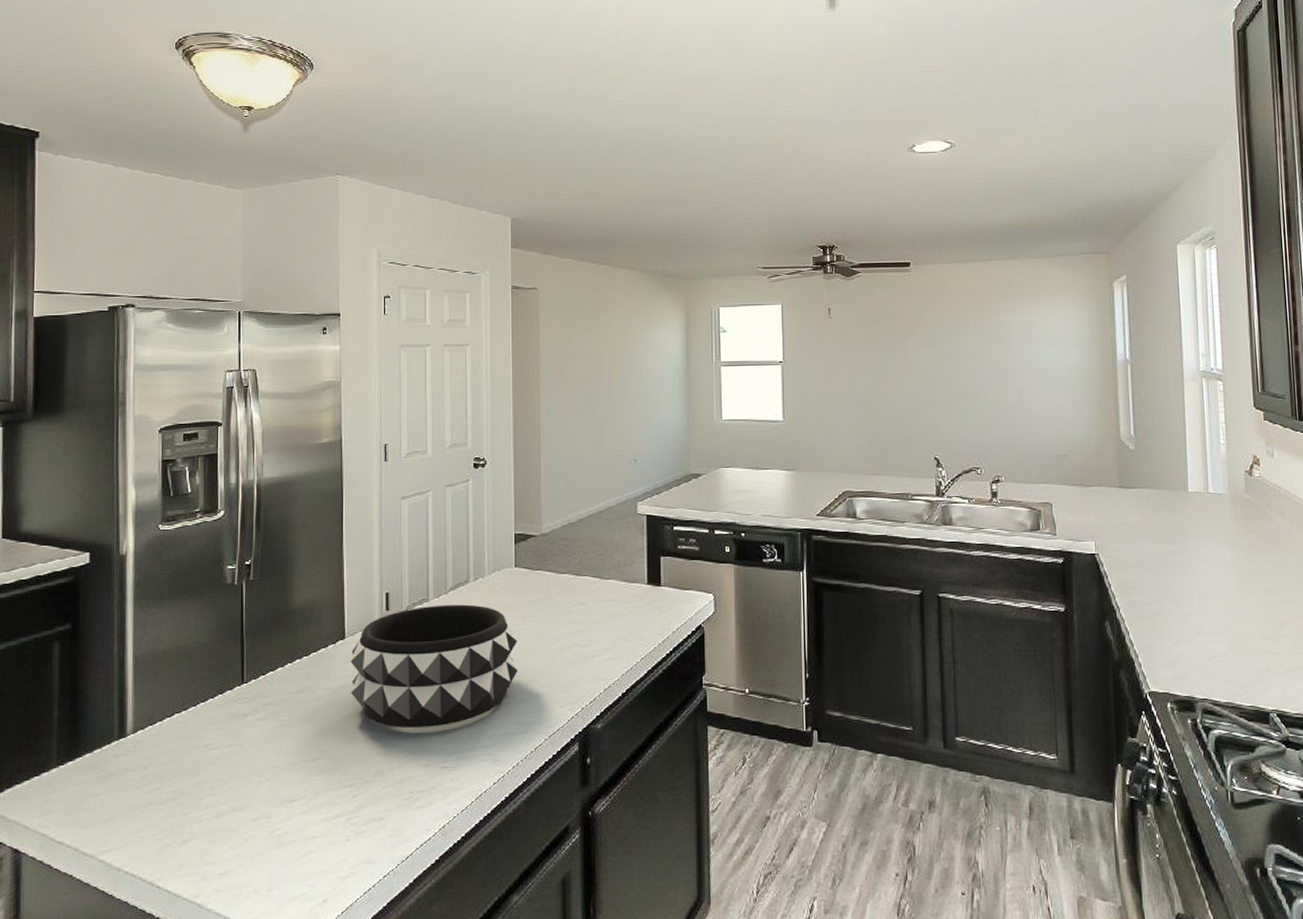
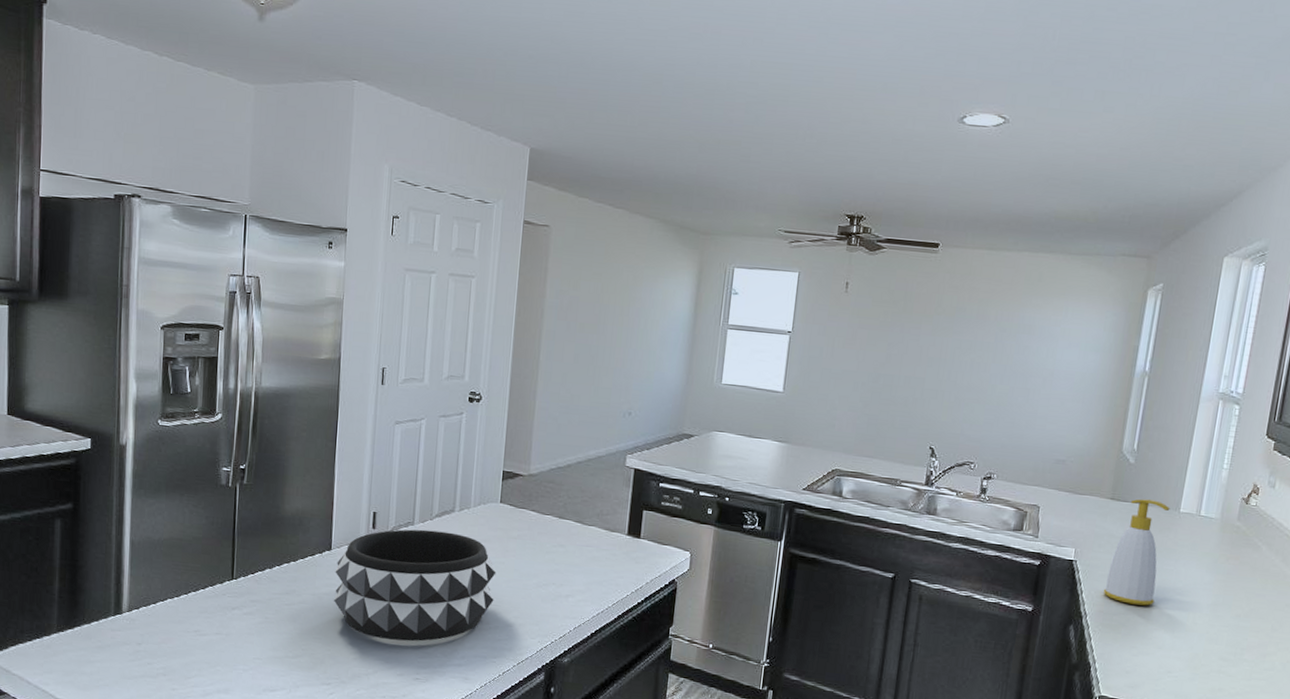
soap bottle: none [1130,483,1183,592] -> present [1103,499,1170,606]

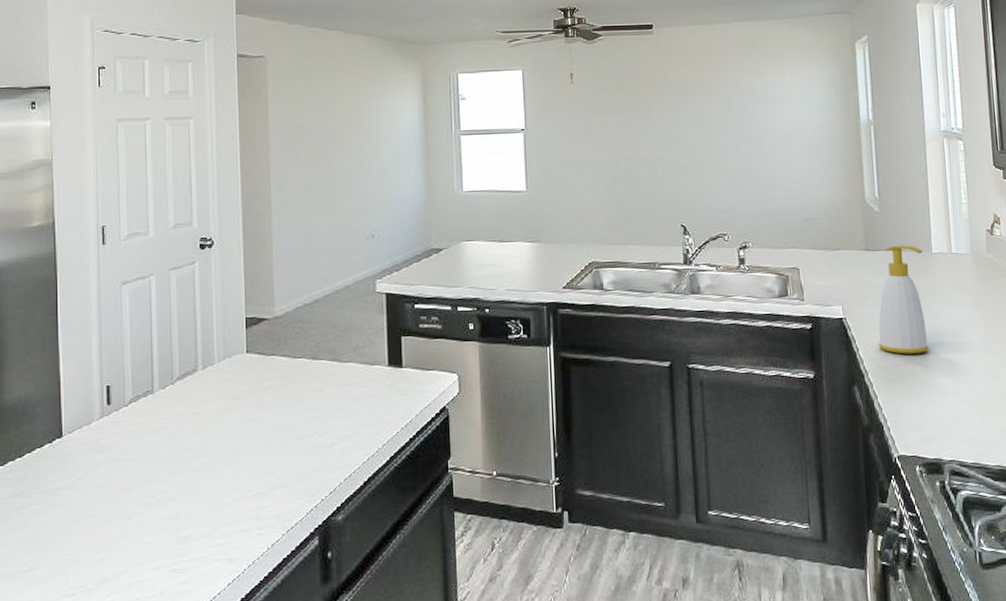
decorative bowl: present [333,529,496,642] -> none [69,394,252,530]

